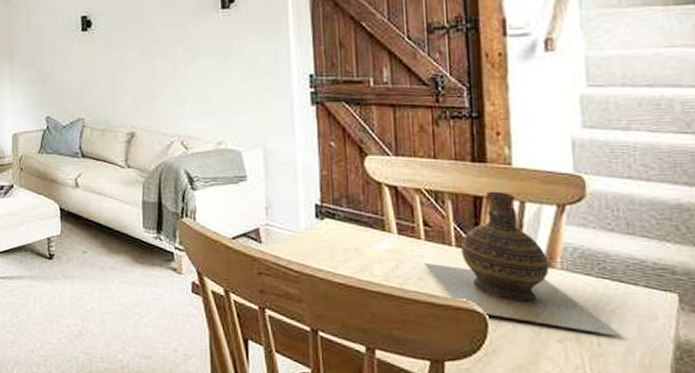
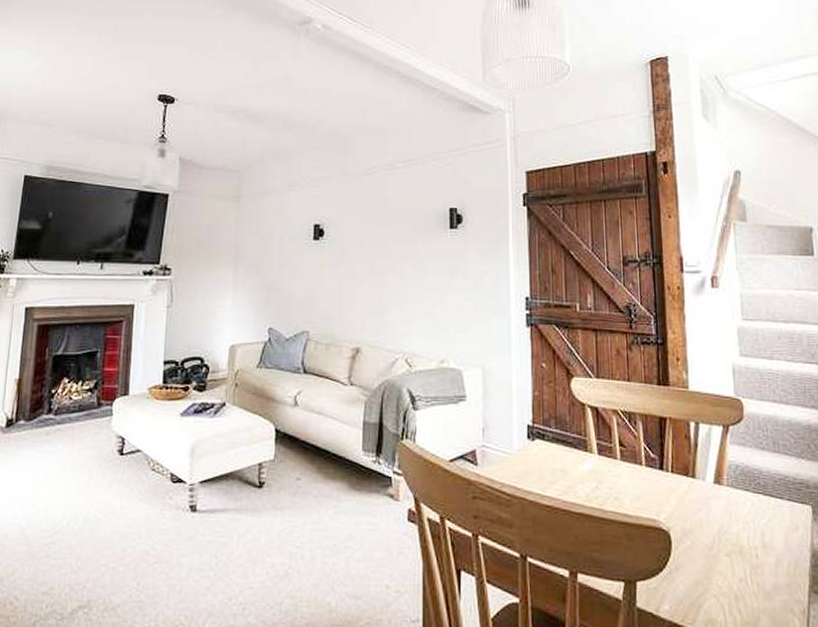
ceramic jug: present [423,191,622,337] -> none [619,412,774,548]

